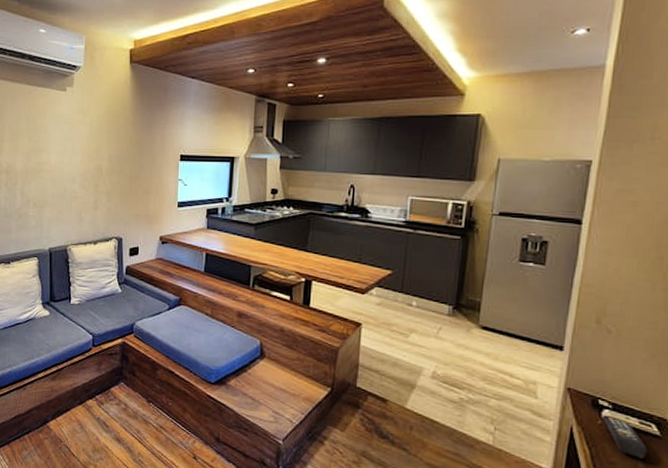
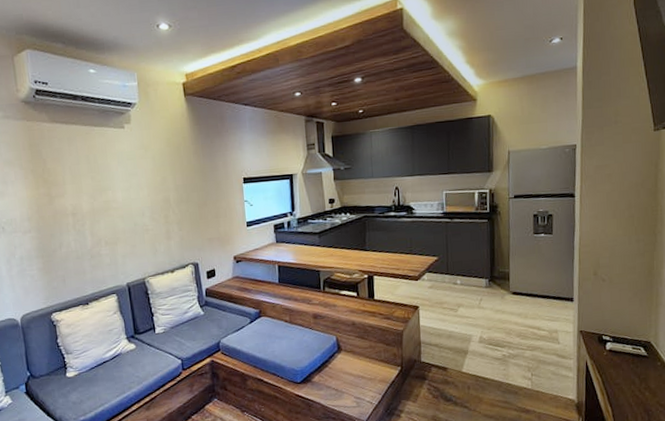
remote control: present [602,414,647,459] -> none [607,347,640,376]

